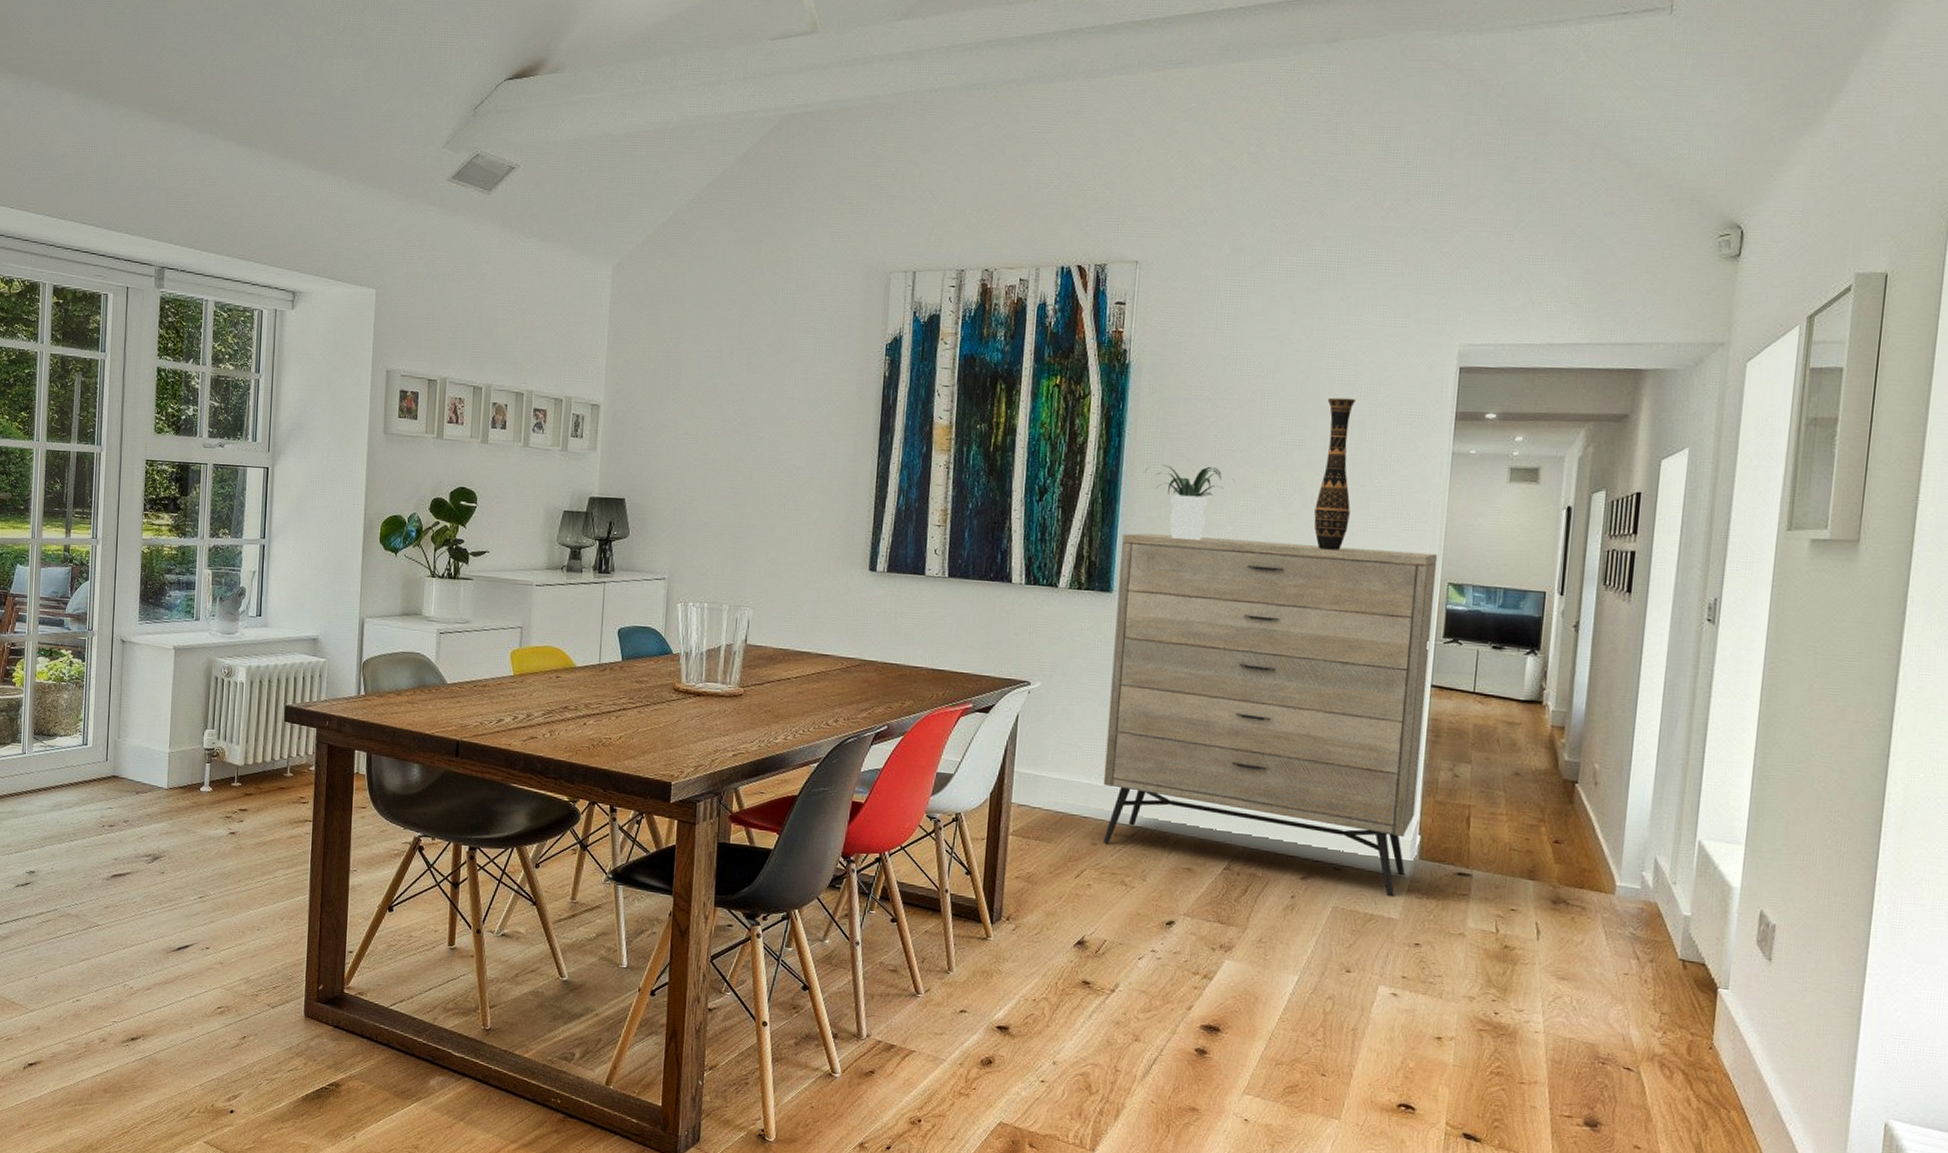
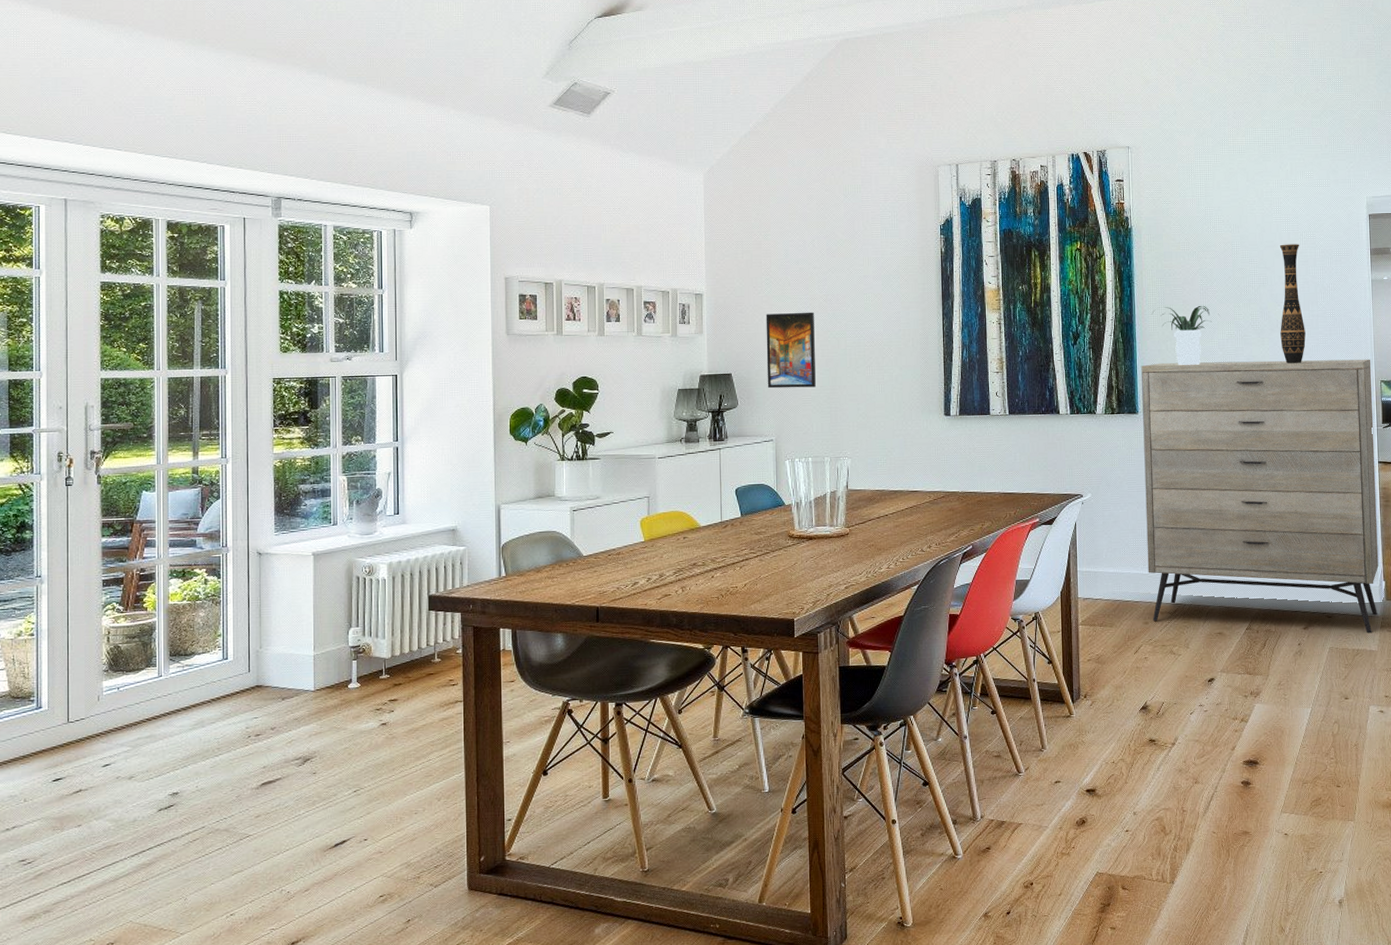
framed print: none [664,434,725,523] -> present [765,312,816,389]

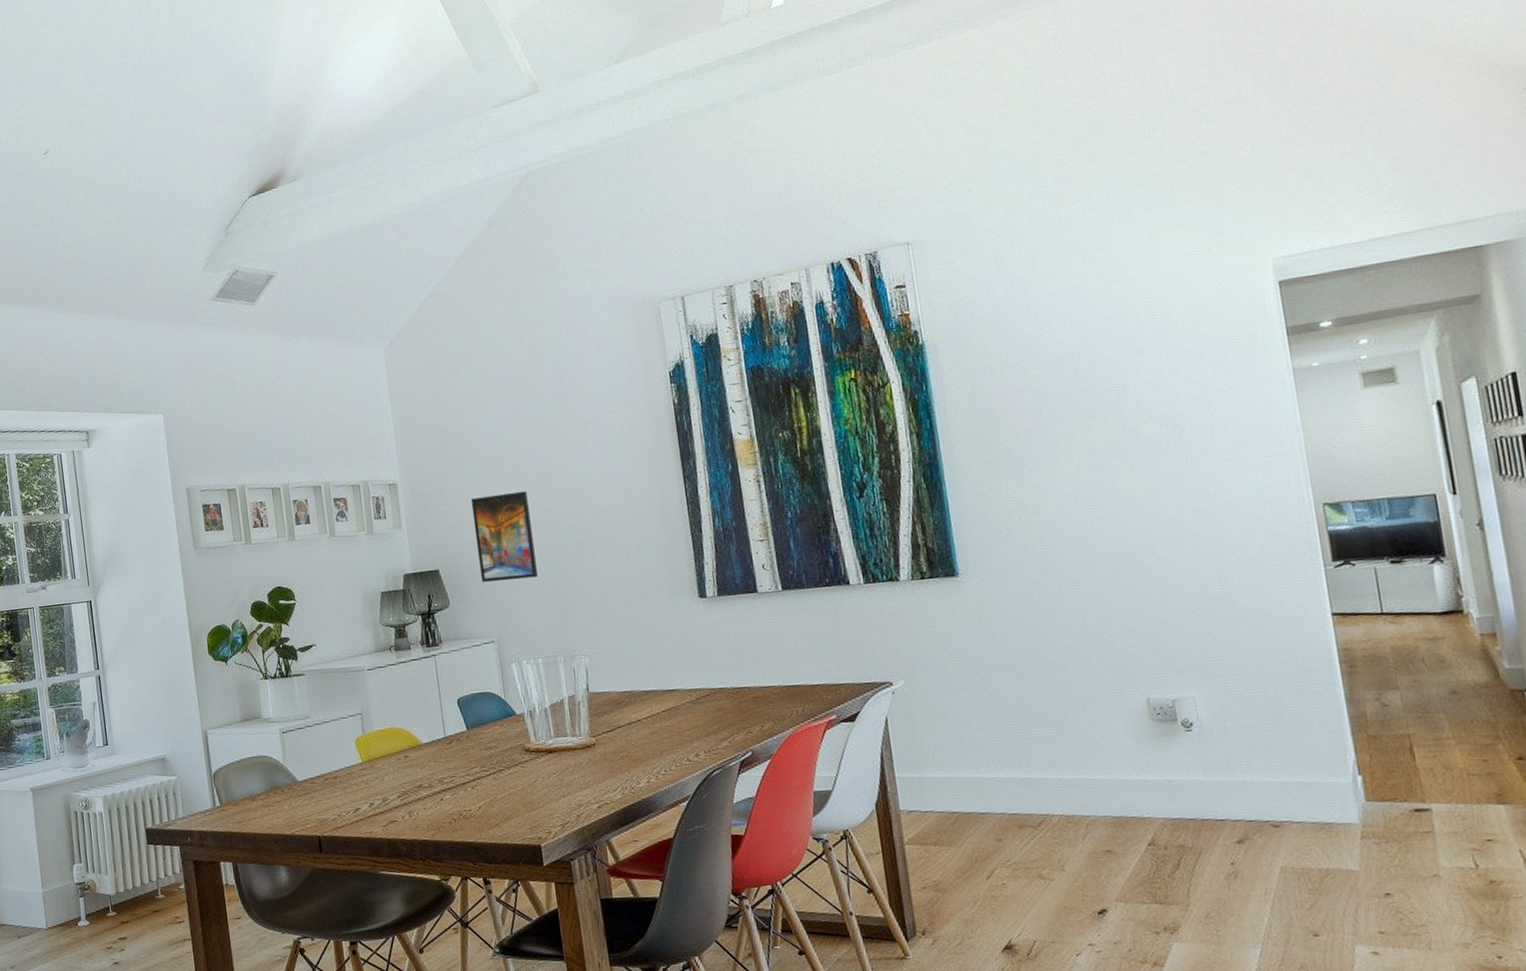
dresser: present [1141,359,1379,634] -> none [956,476,1354,847]
potted plant: present [1151,305,1219,365] -> none [963,430,1062,510]
decorative vase: present [1279,244,1306,363] -> none [1142,334,1198,493]

